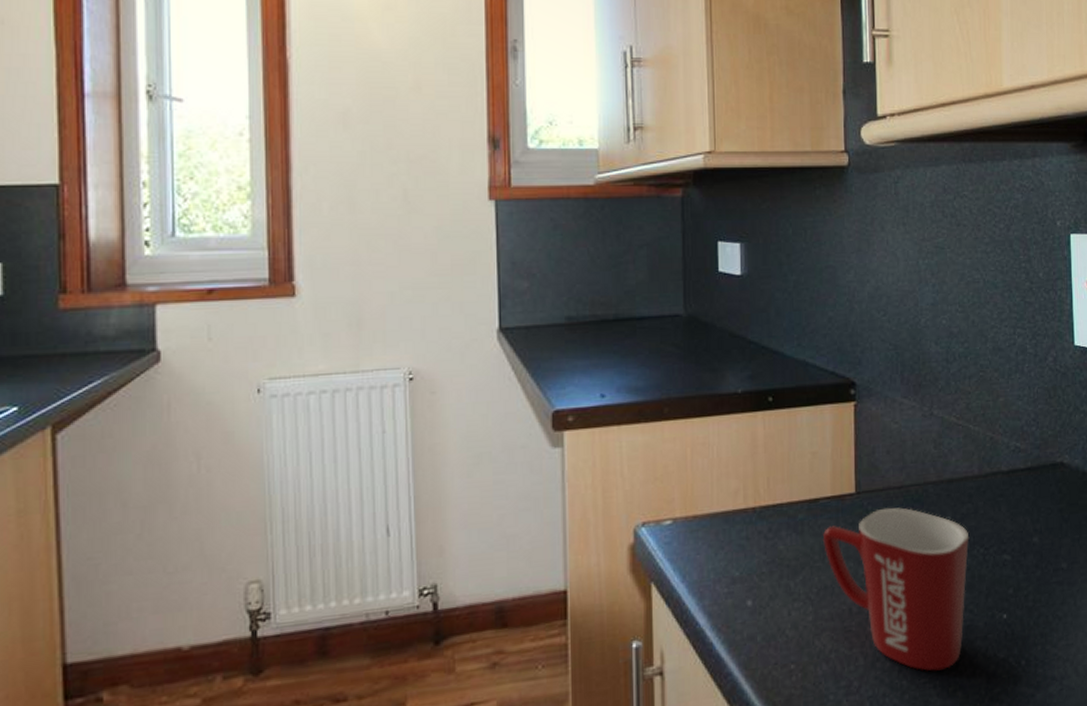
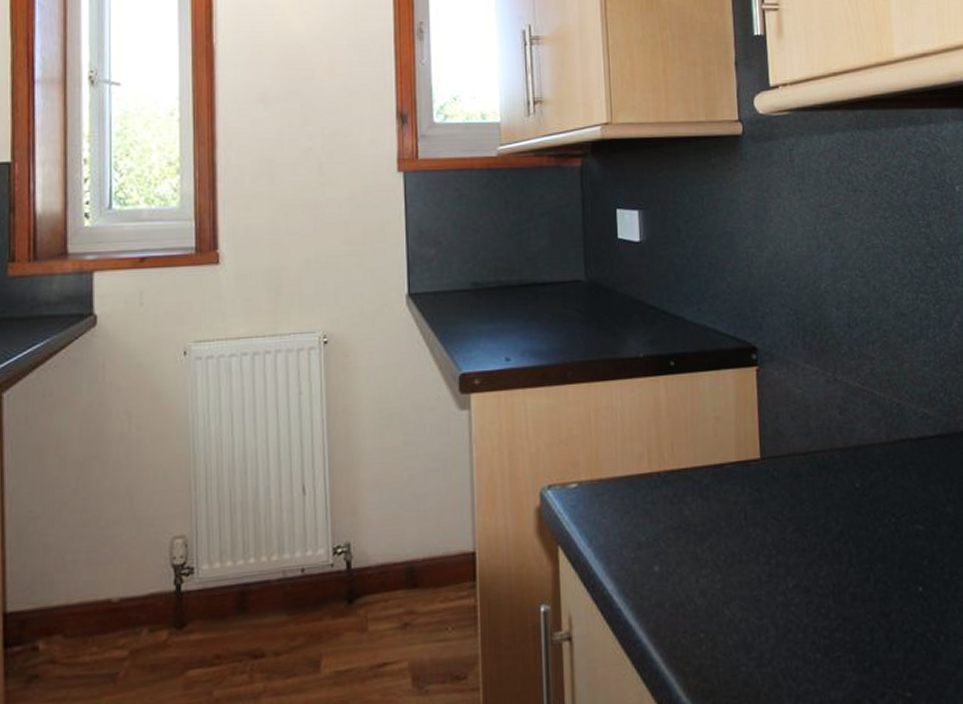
mug: present [822,507,970,671] -> none [728,474,880,645]

